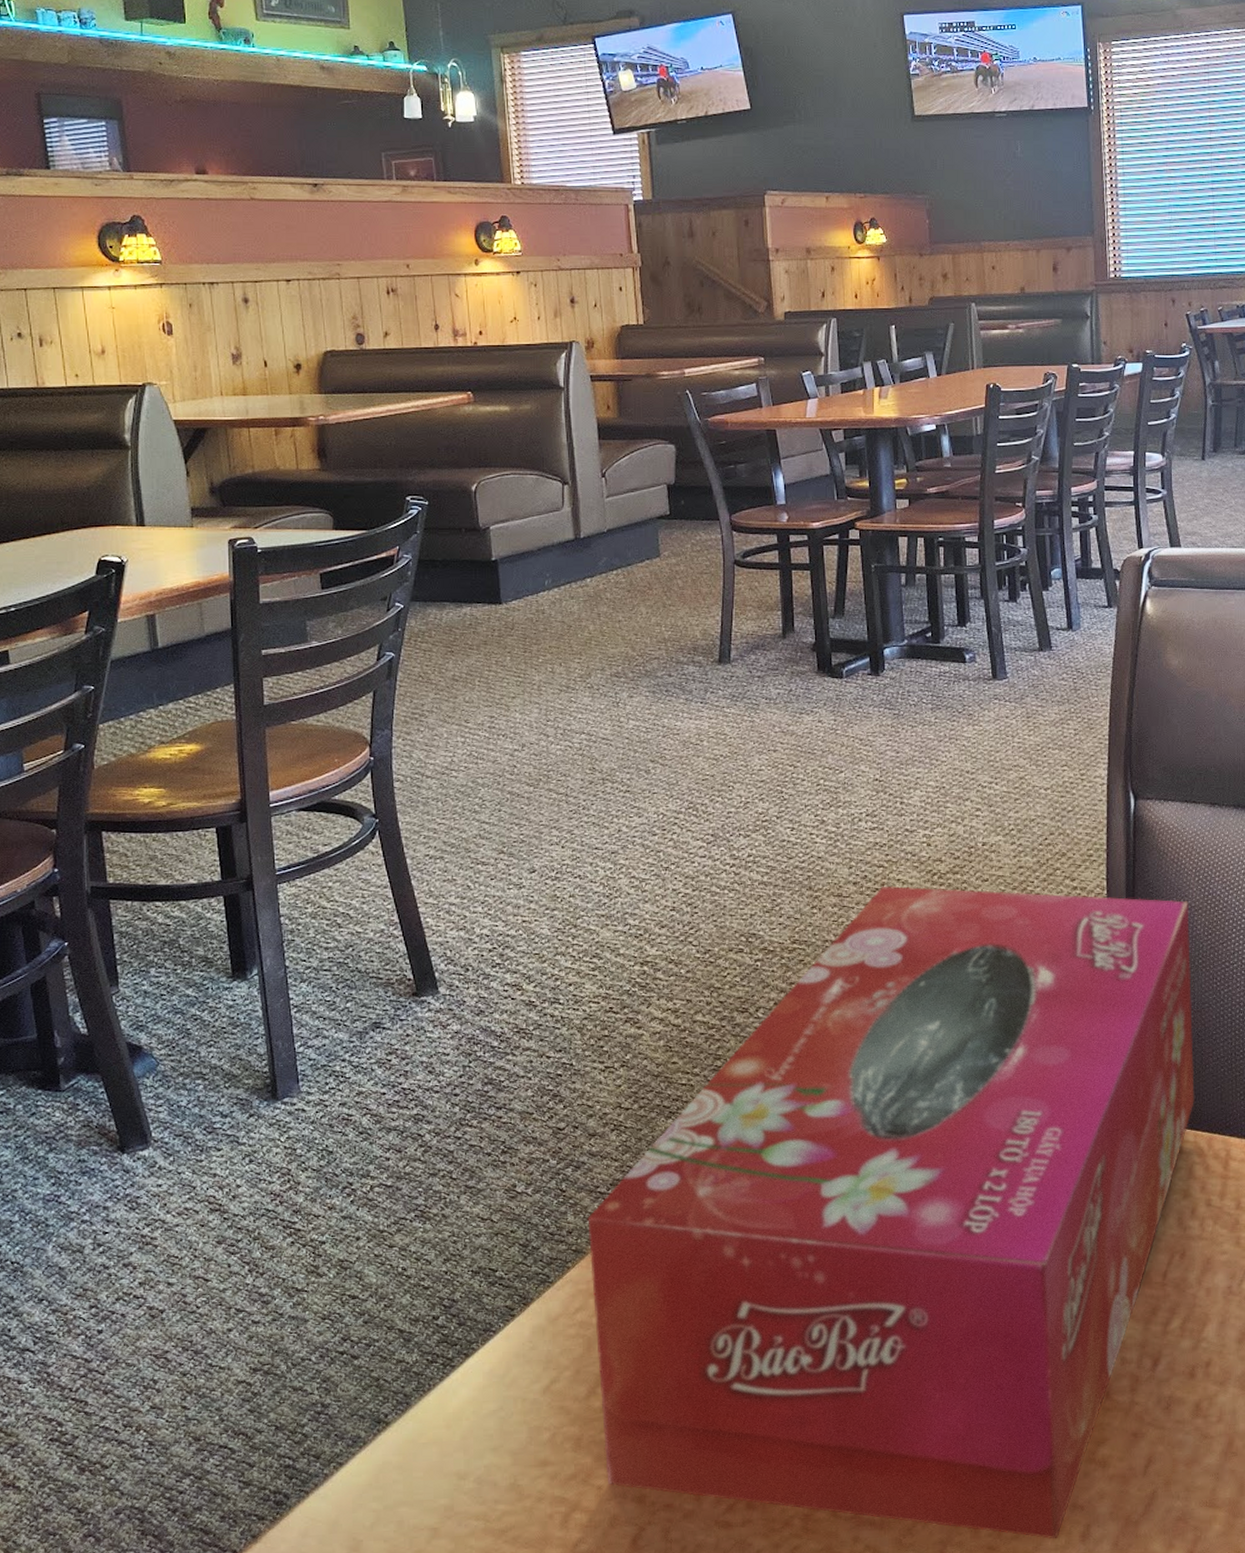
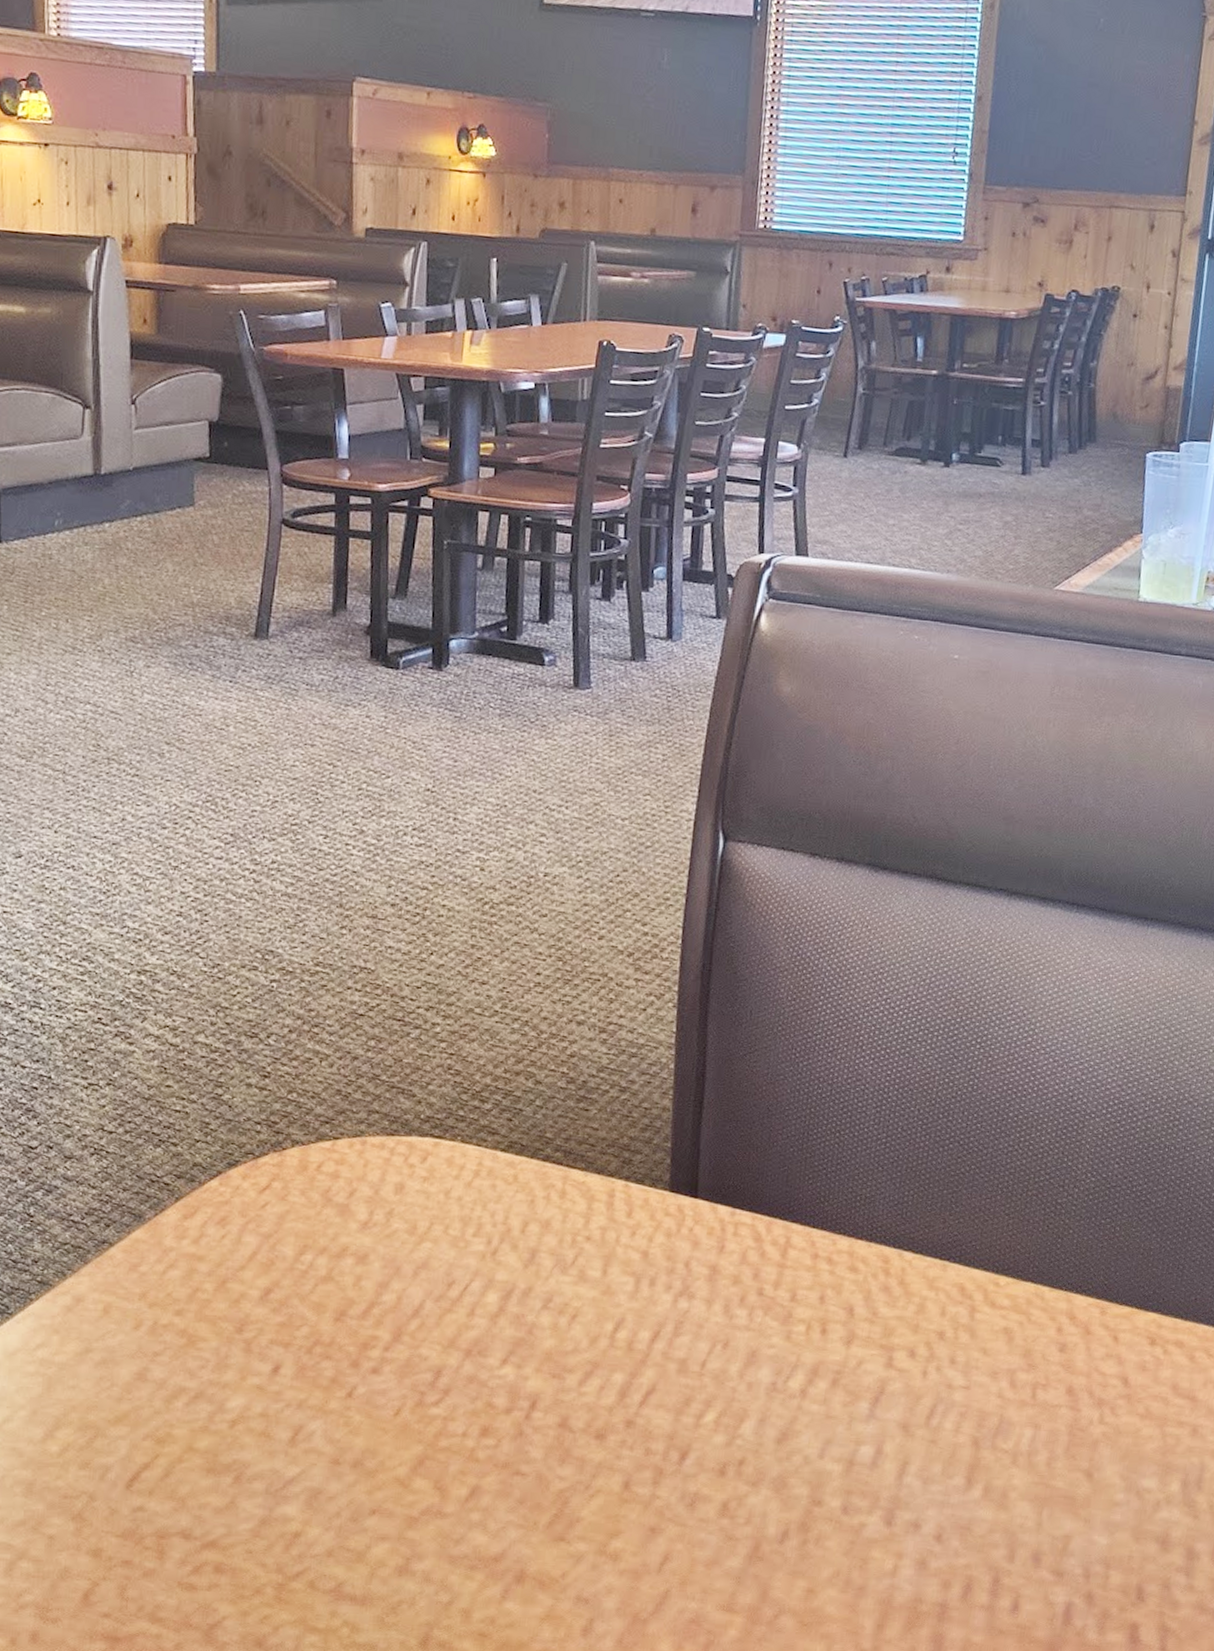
tissue box: present [587,885,1195,1539] -> none [56,910,774,1631]

